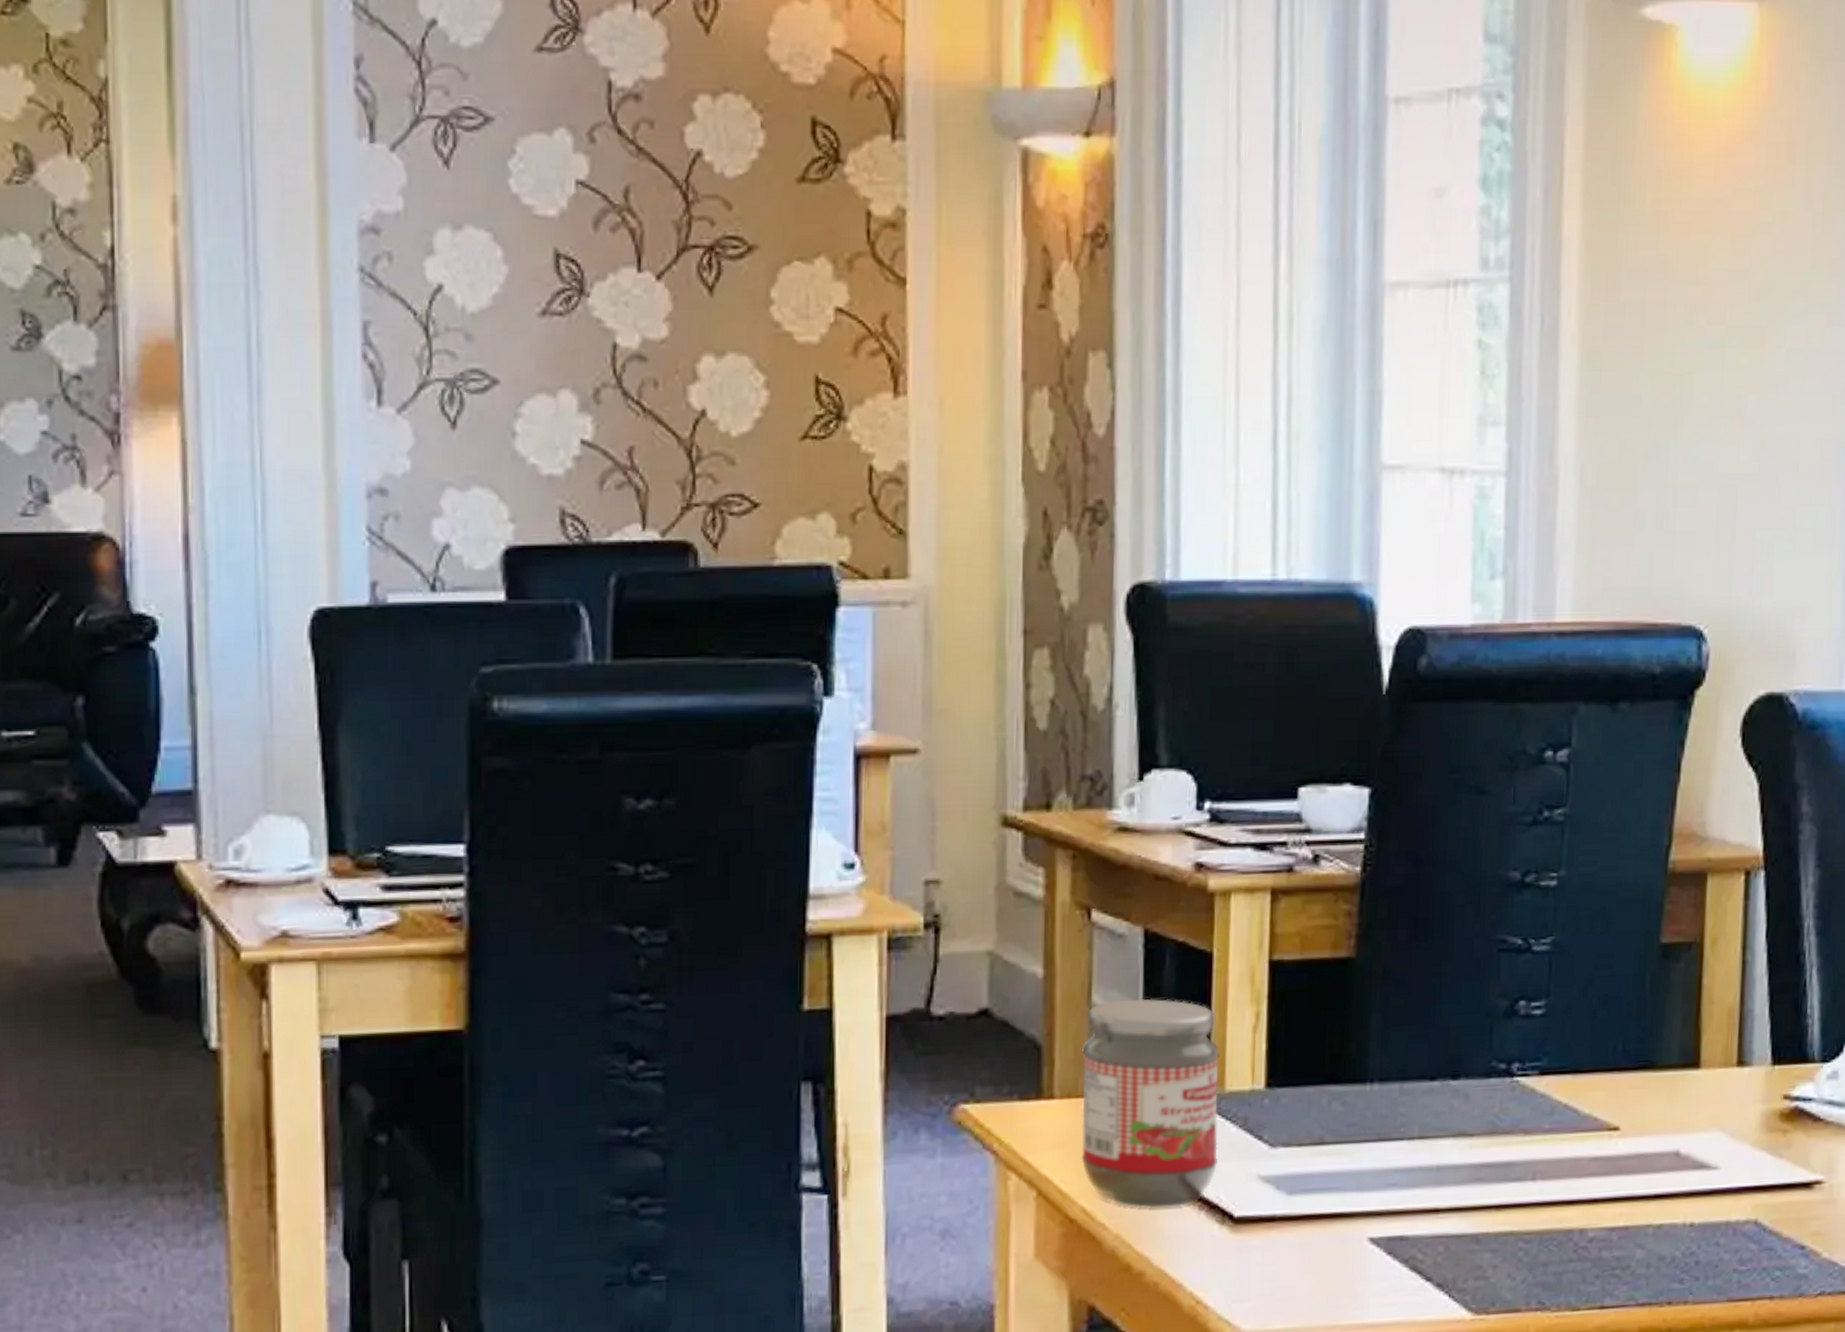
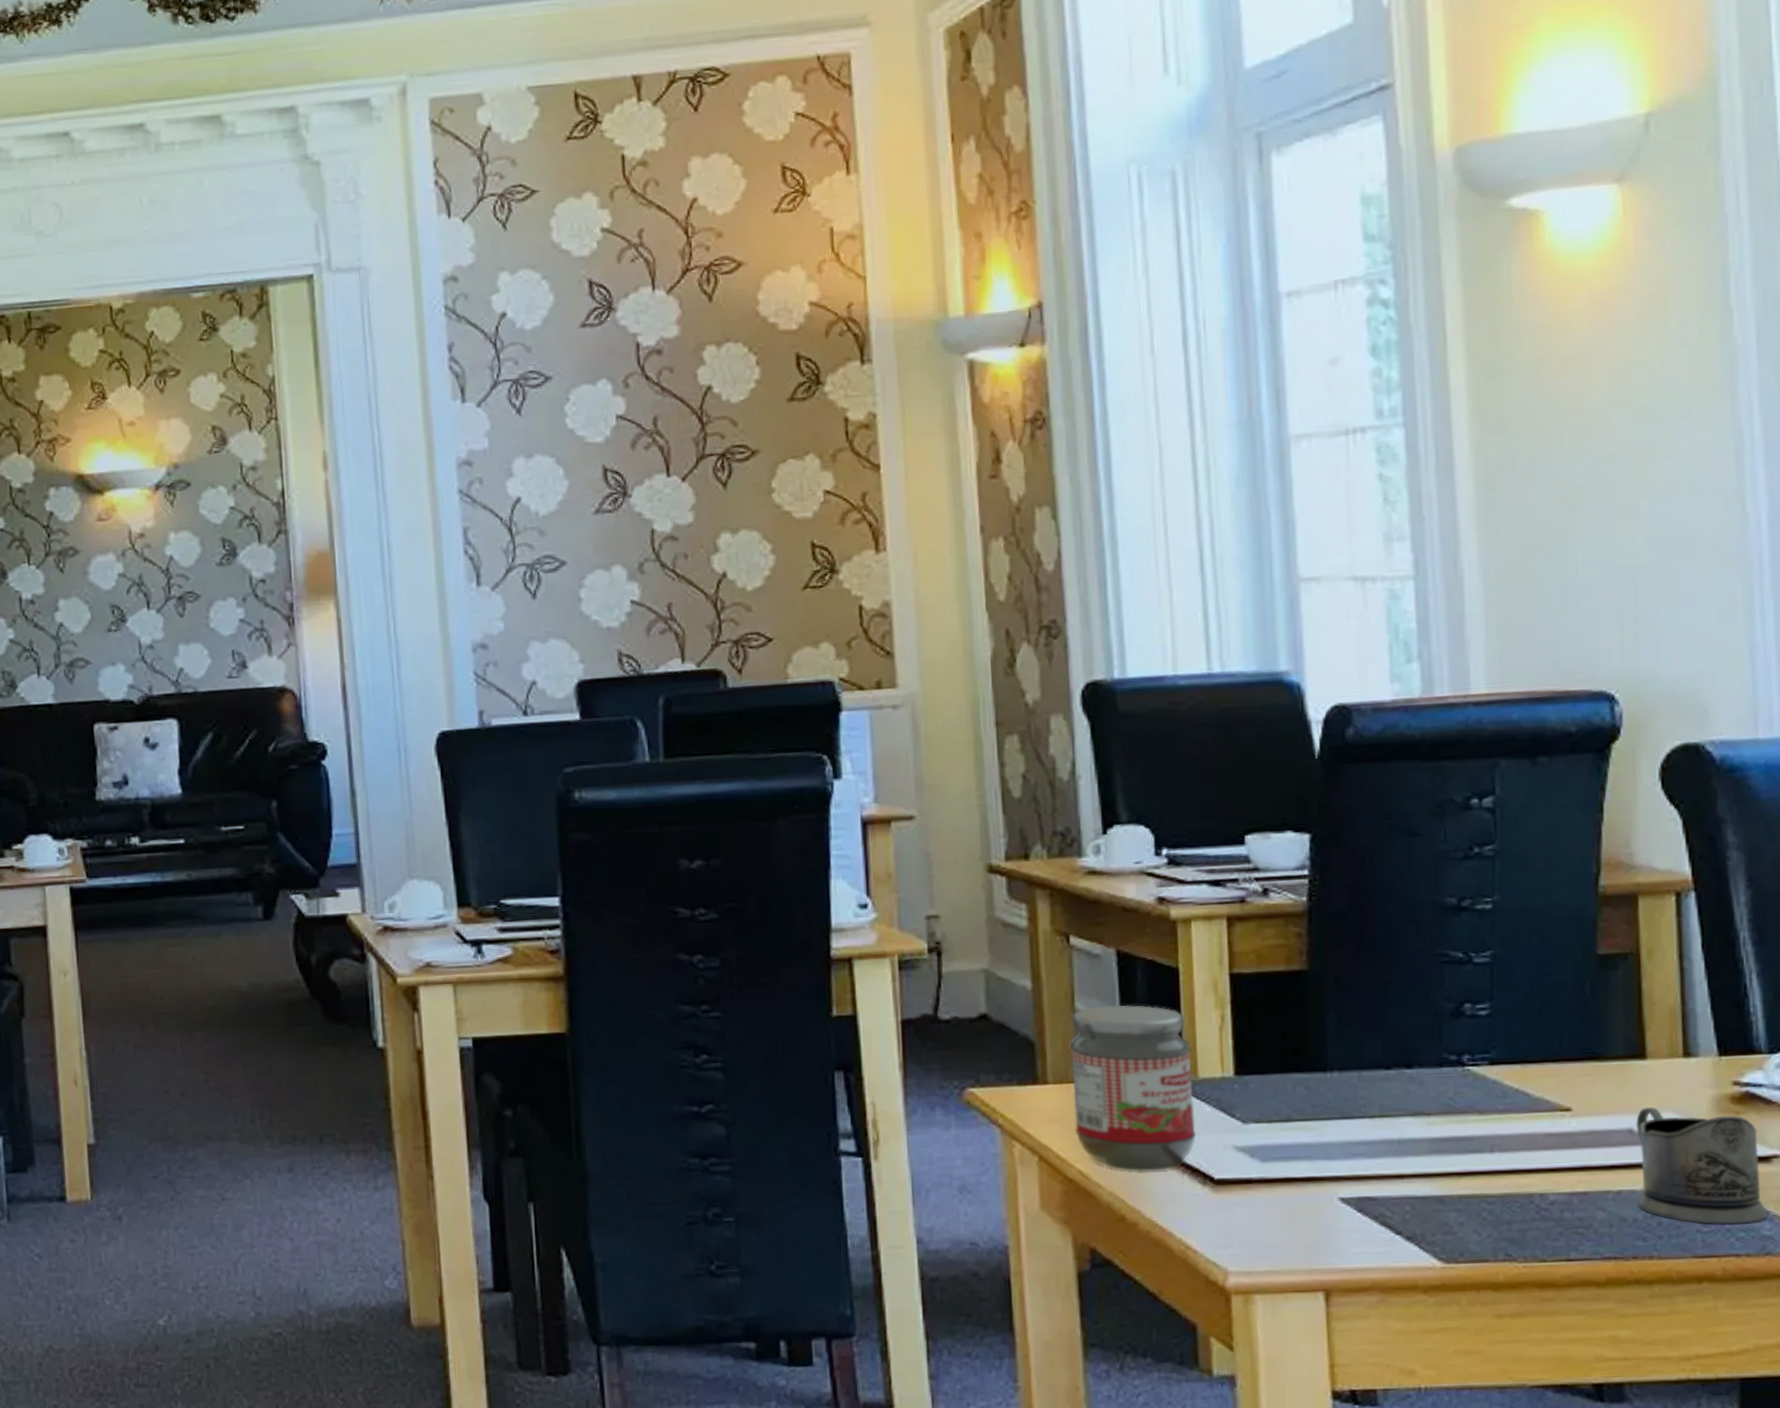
tea glass holder: none [1677,1125,1805,1263] -> present [1635,1106,1768,1225]

